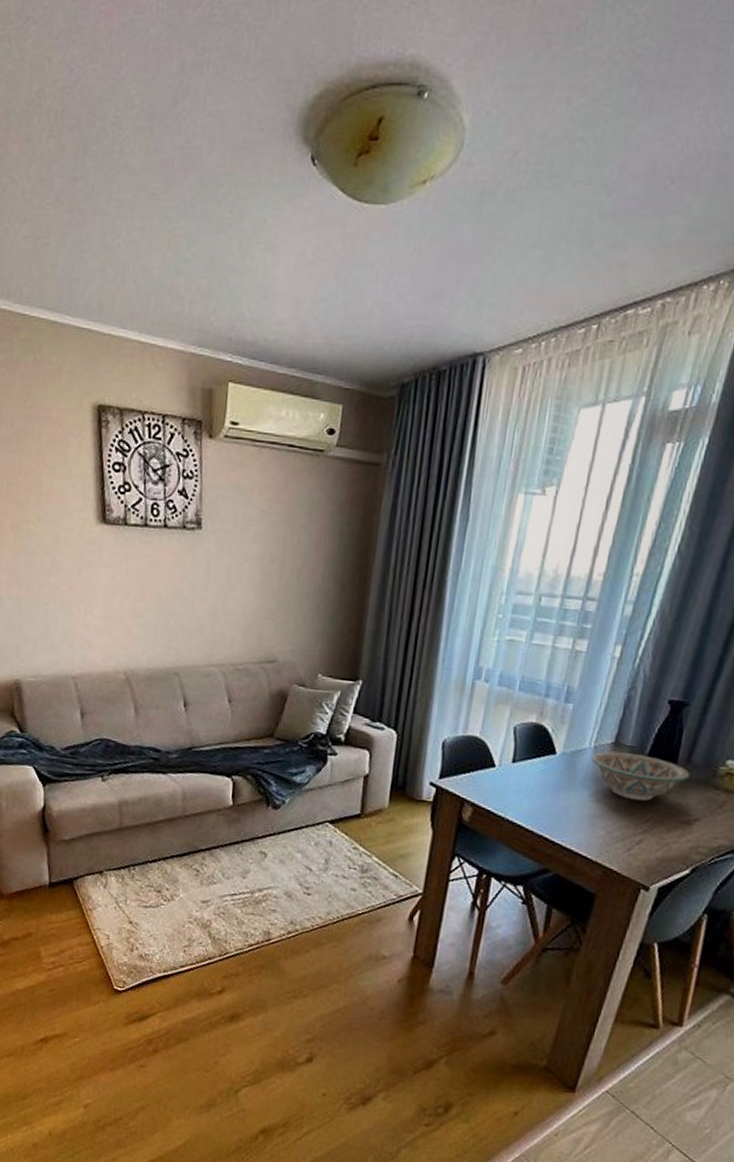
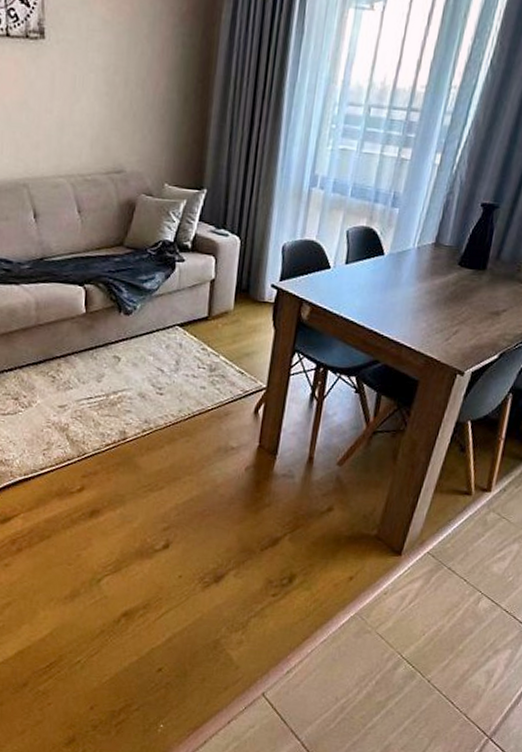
decorative bowl: present [591,751,690,801] -> none [415,251,499,296]

